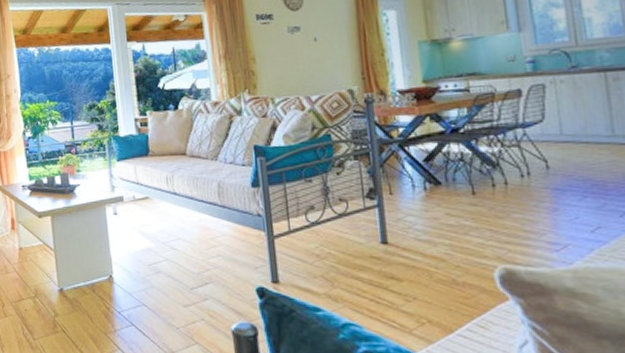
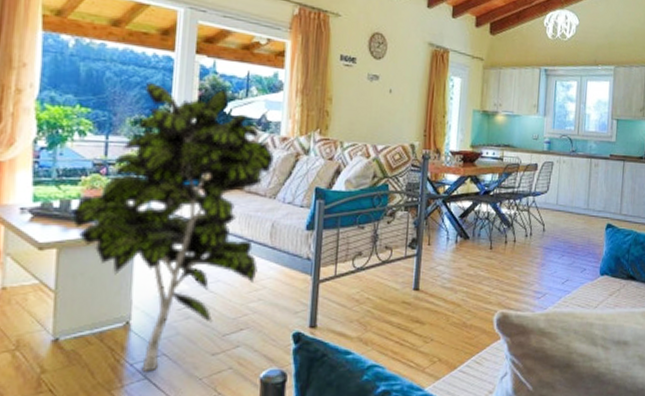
indoor plant: none [56,67,212,320] -> present [72,81,275,372]

